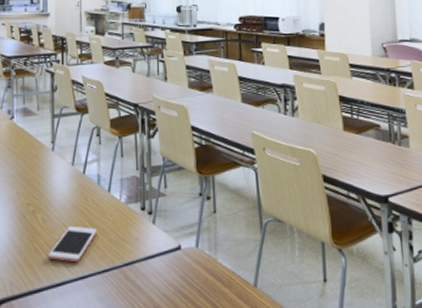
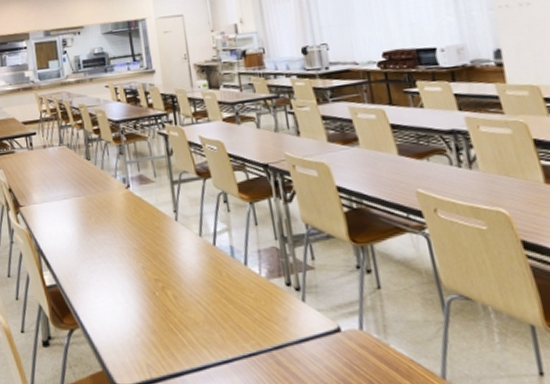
cell phone: present [48,225,97,263] -> none [184,303,237,345]

